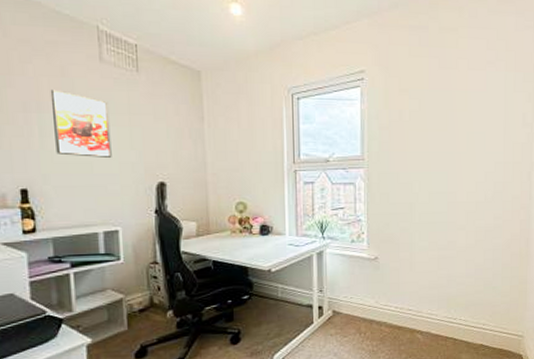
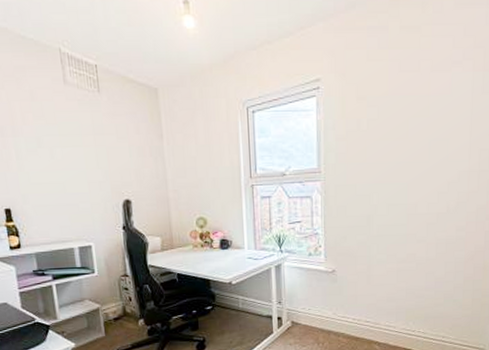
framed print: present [50,89,112,157] -> none [22,114,81,178]

